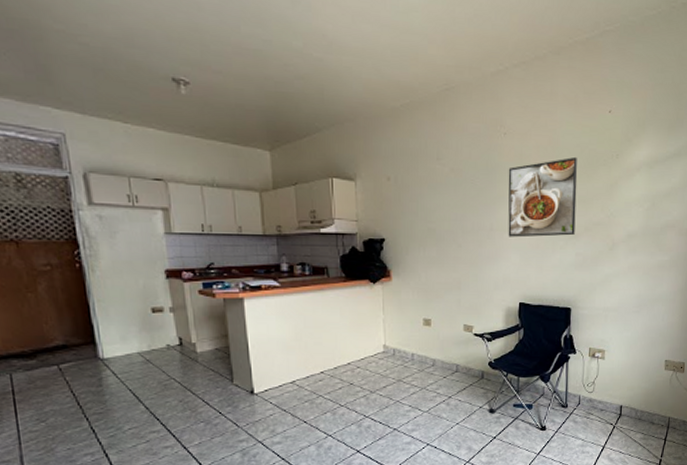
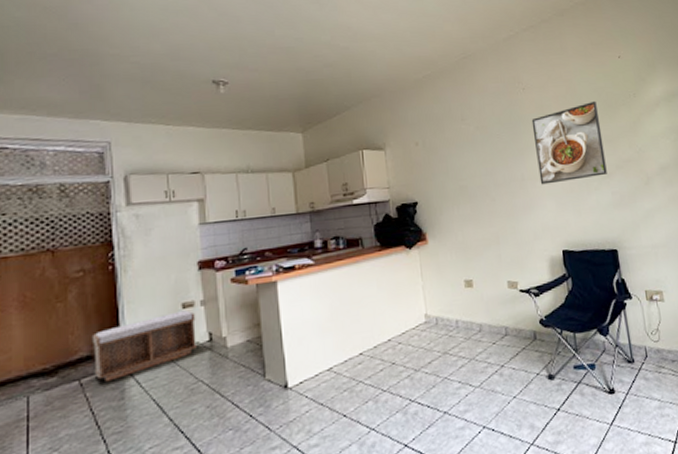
bench: none [65,315,168,370] -> present [91,310,197,382]

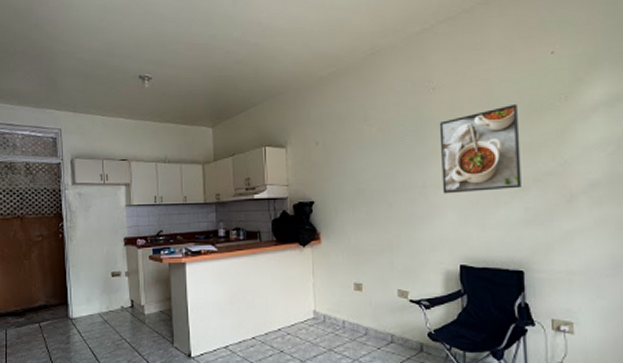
bench: present [91,310,197,382] -> none [47,278,122,328]

